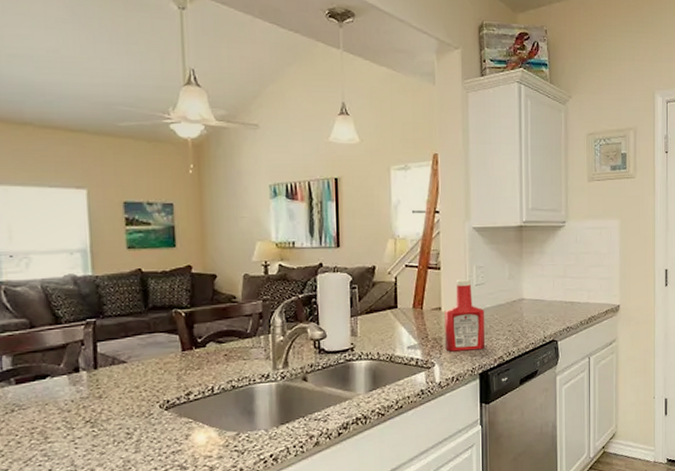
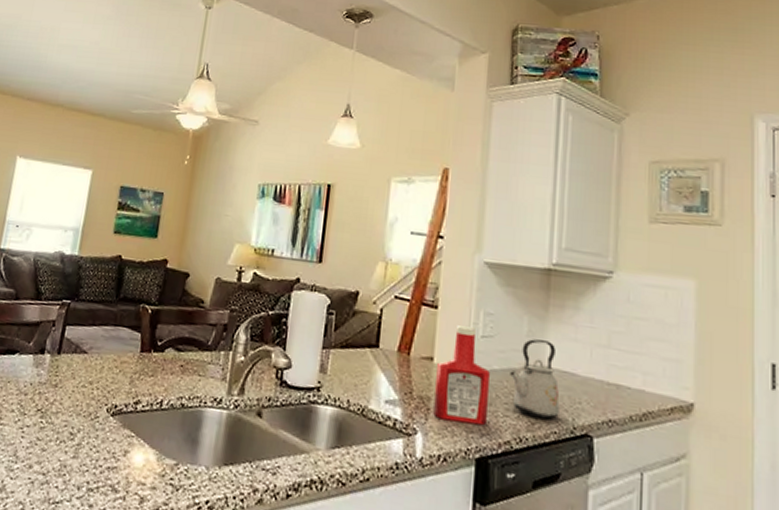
kettle: none [499,280,534,336] -> present [510,339,560,419]

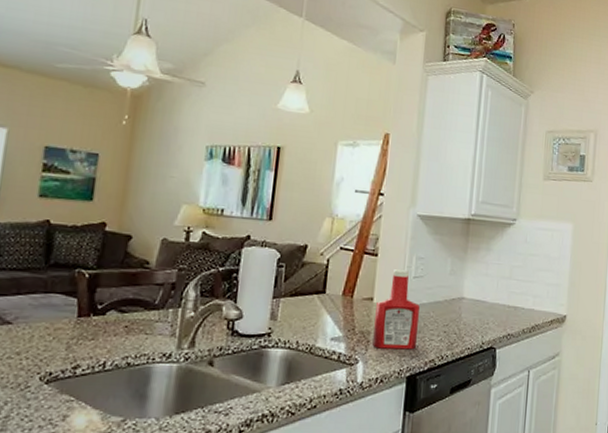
kettle: present [510,339,560,419] -> none [436,276,473,339]

